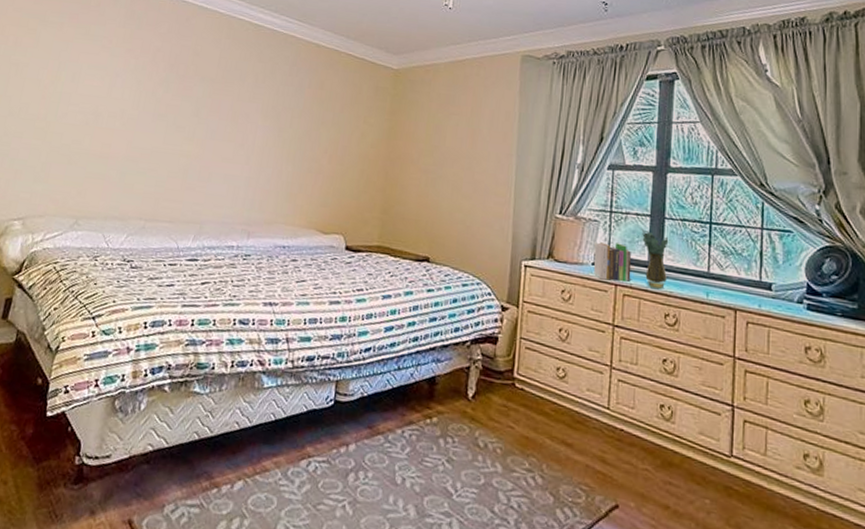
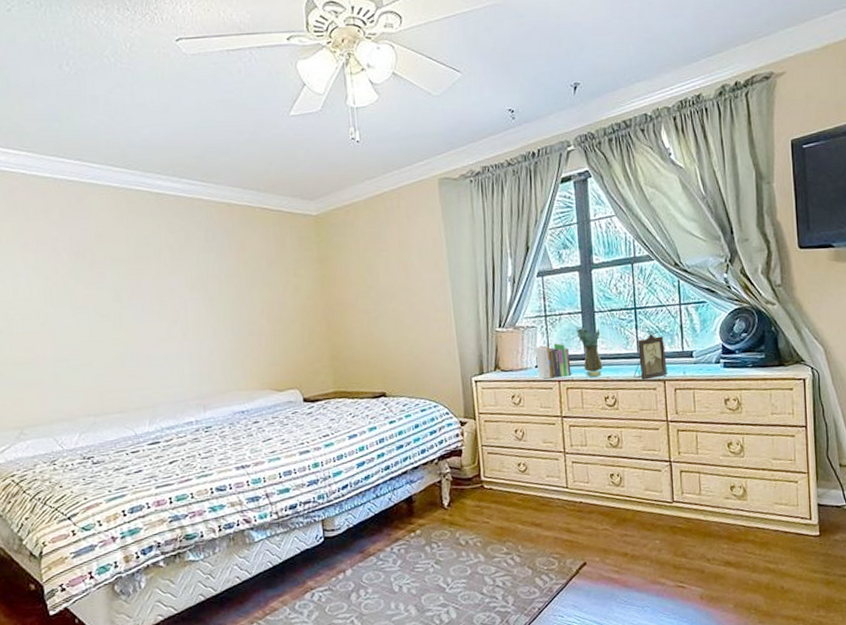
photo frame: none [701,253,741,305] -> present [634,333,668,380]

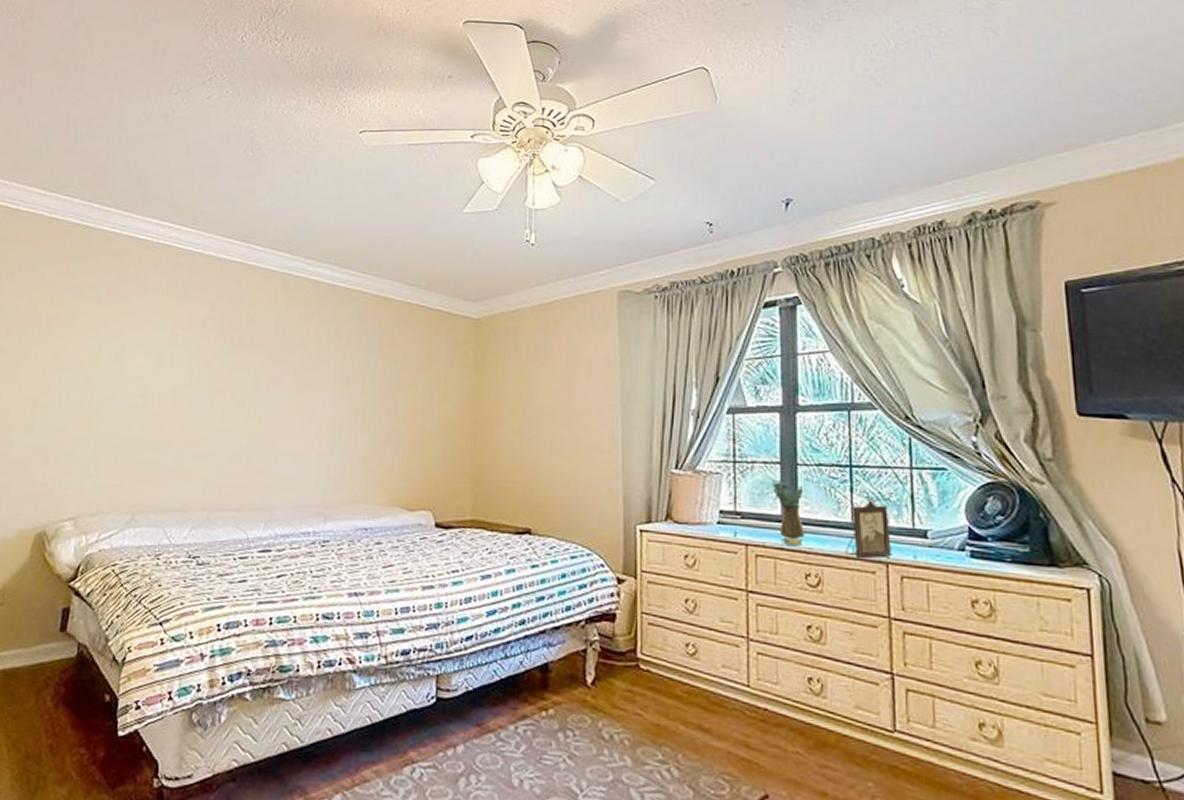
books: present [535,343,572,379] -> none [718,497,763,542]

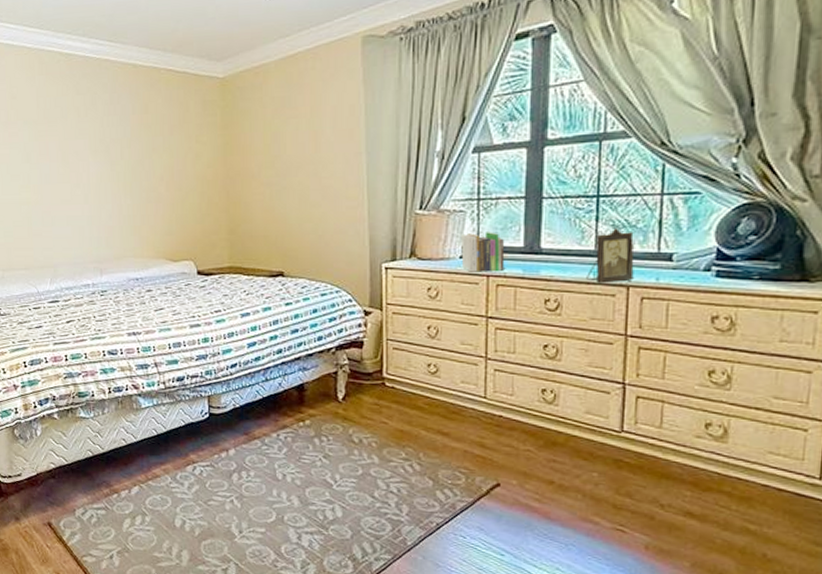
books: none [718,497,763,542] -> present [461,232,505,272]
vase: present [771,479,805,547] -> none [514,213,548,276]

